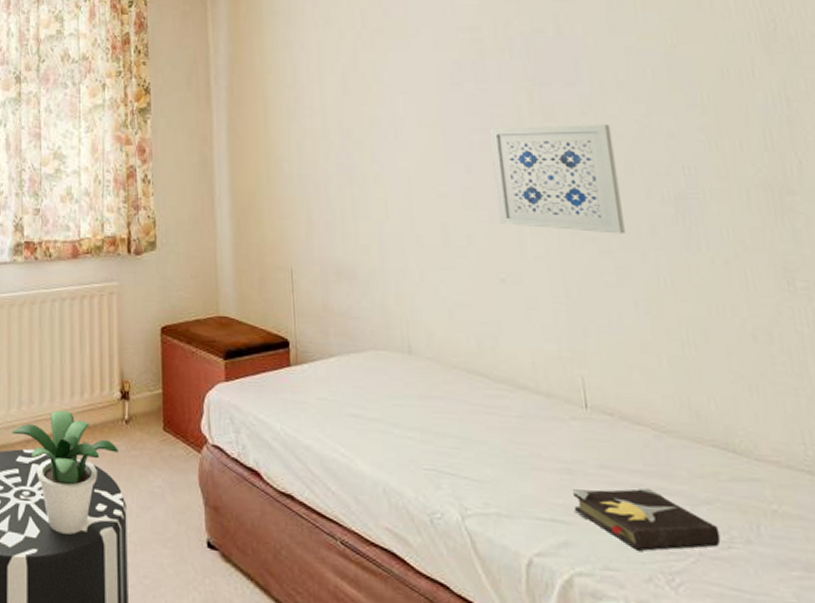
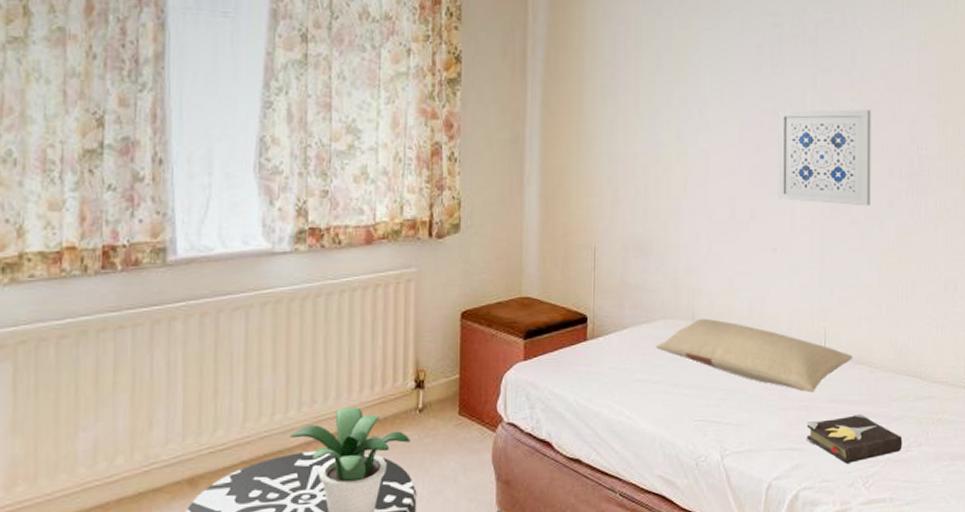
pillow: none [367,352,627,454] -> present [655,318,852,393]

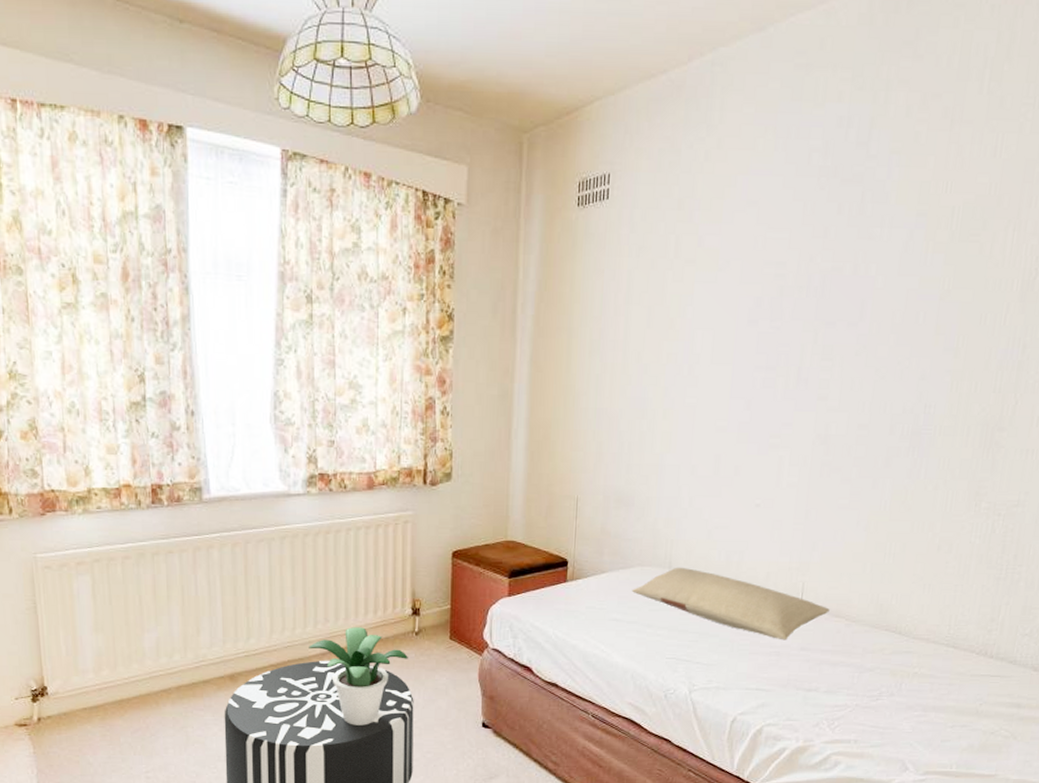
wall art: present [778,109,871,206] -> none [765,365,877,465]
hardback book: present [806,413,902,463] -> none [774,662,874,706]

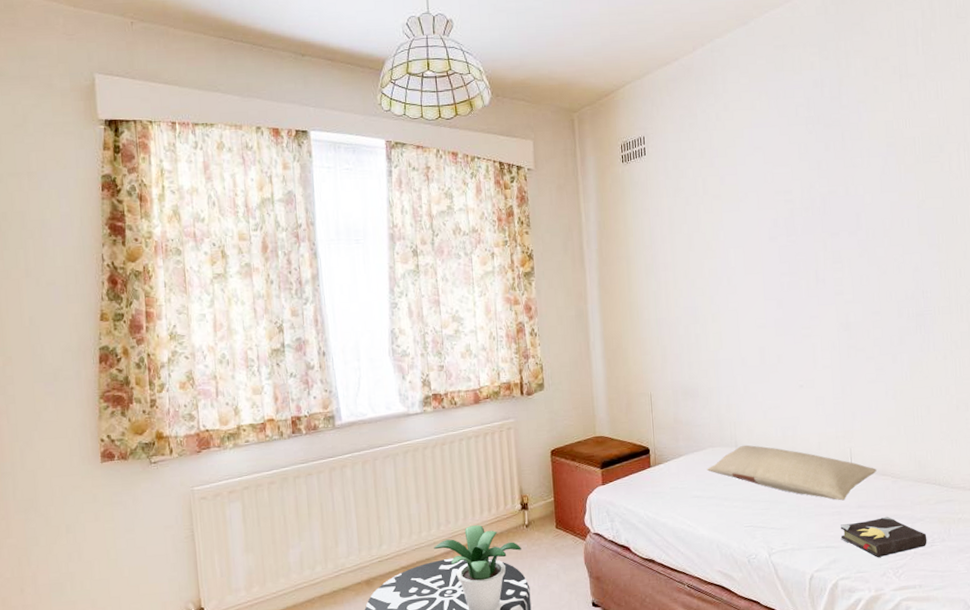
hardback book: none [774,662,874,706] -> present [840,516,927,557]

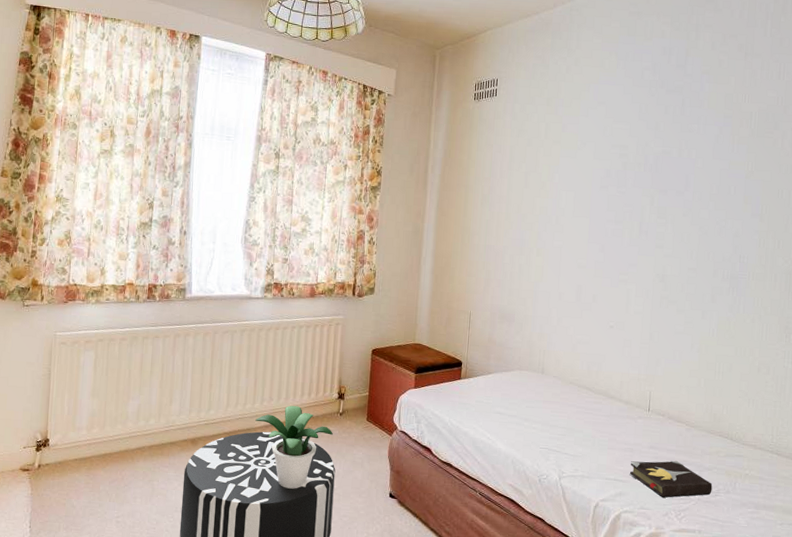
pillow: present [706,444,877,501] -> none [512,372,673,439]

